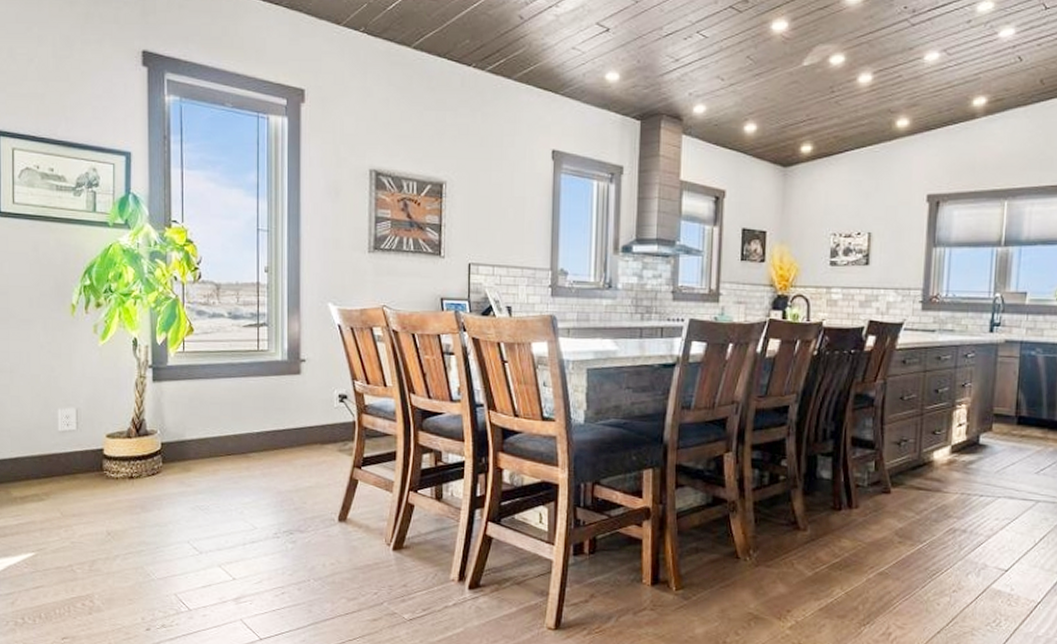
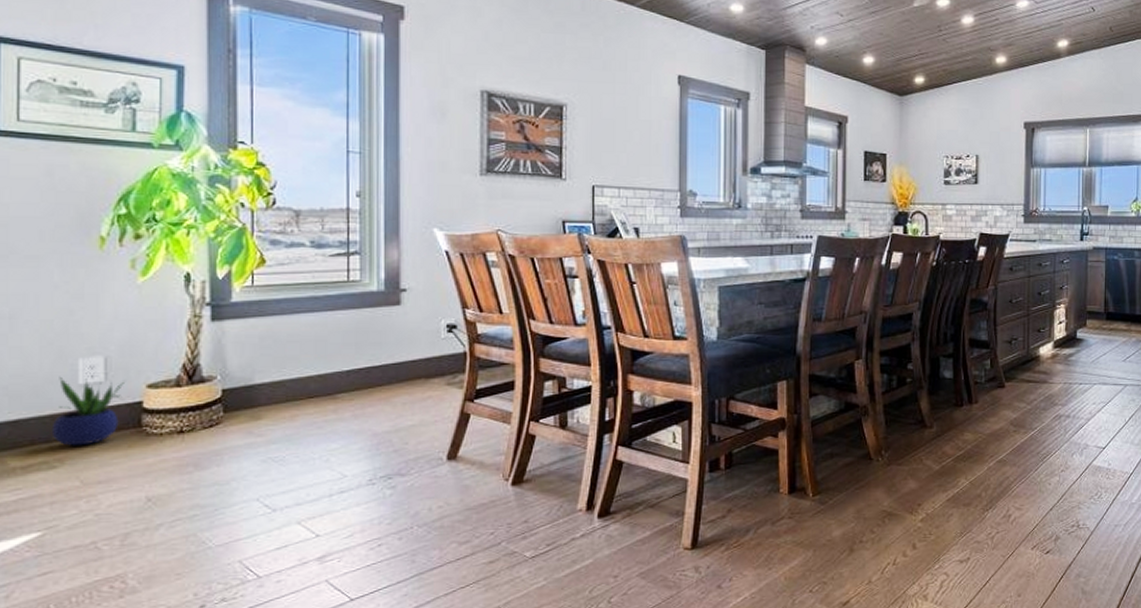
potted plant: none [40,423,90,483] -> present [51,376,124,446]

